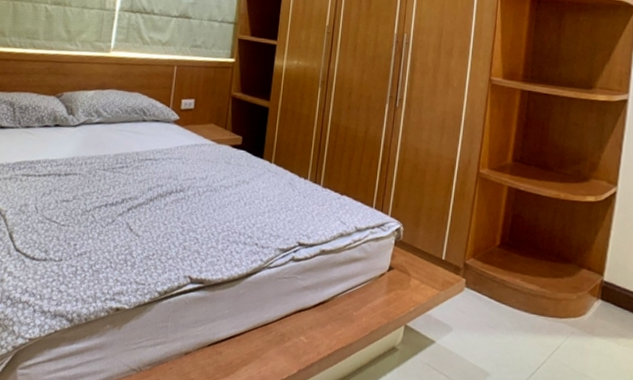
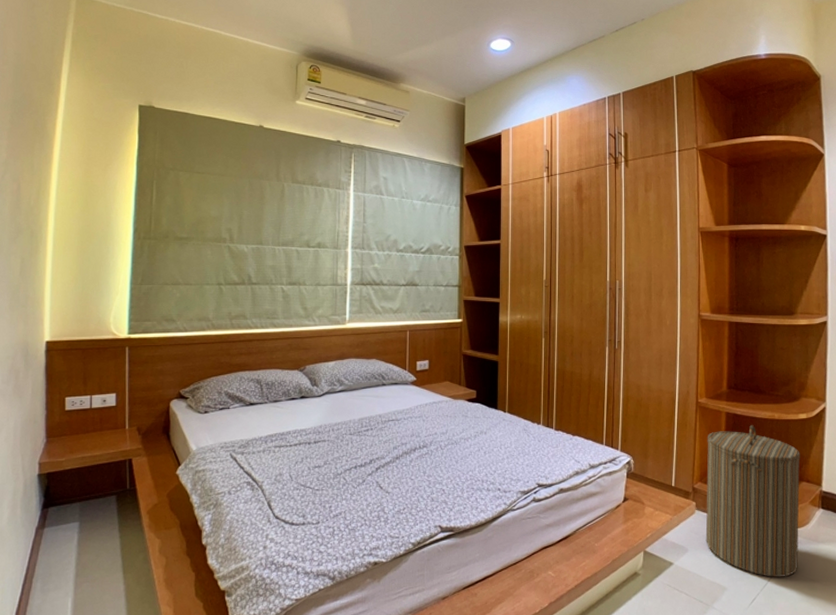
laundry hamper: none [472,203,584,369] -> present [705,425,800,577]

